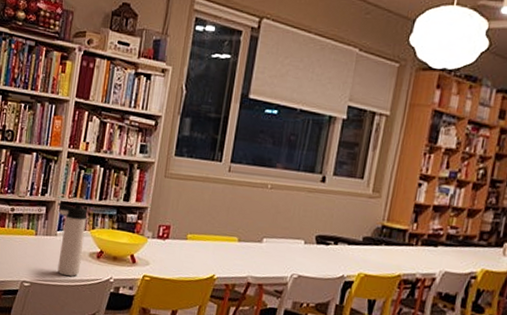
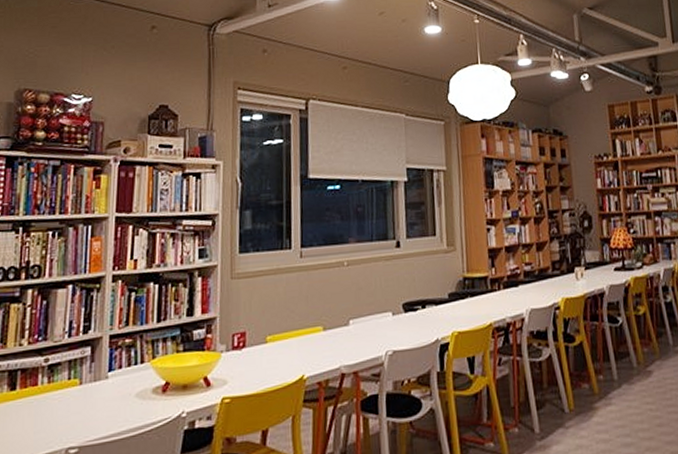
thermos bottle: present [57,202,87,276] -> none [105,332,144,426]

